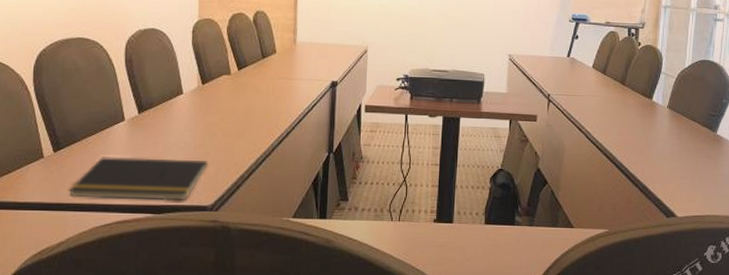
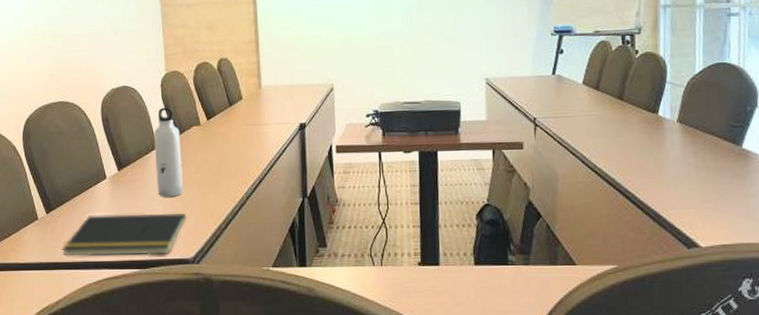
water bottle: none [179,53,208,143] -> present [153,107,183,197]

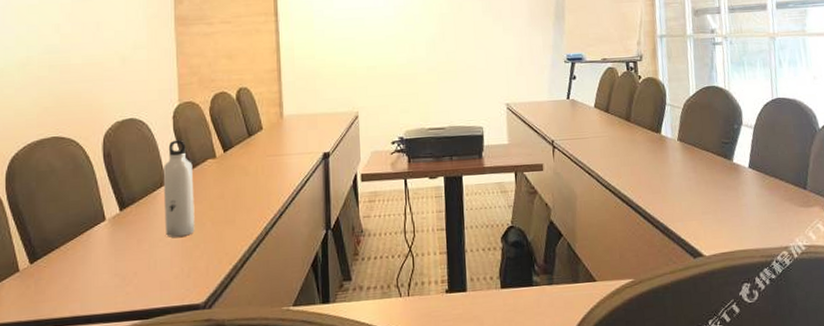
notepad: present [62,213,187,256] -> none [47,254,198,311]

